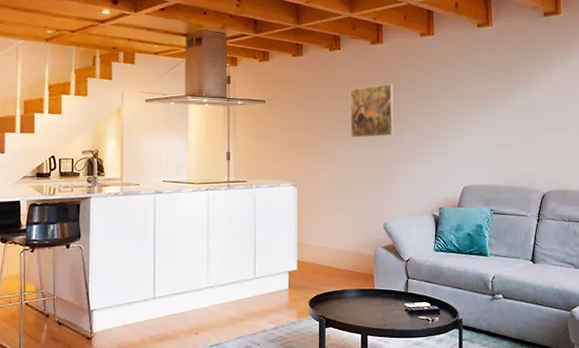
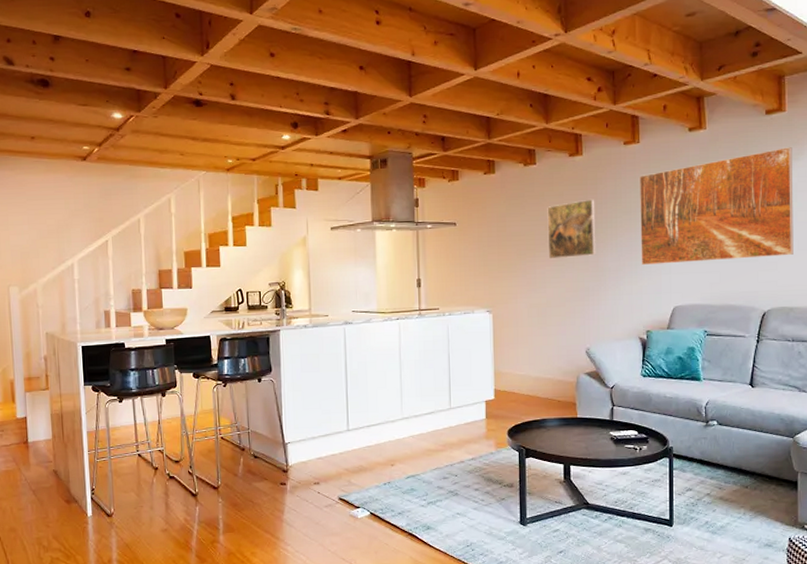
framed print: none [433,46,569,147] -> present [639,147,794,266]

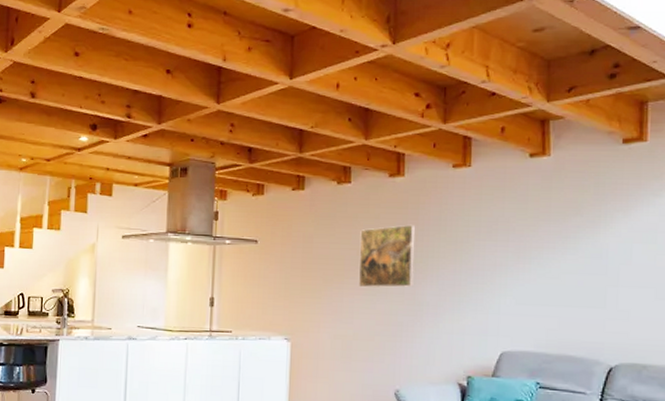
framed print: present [639,147,794,266] -> none [465,181,654,305]

